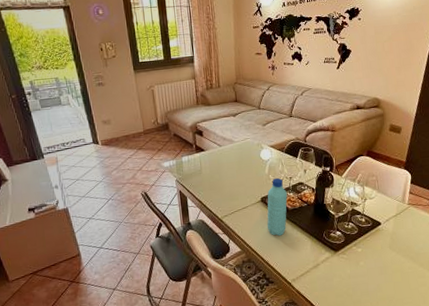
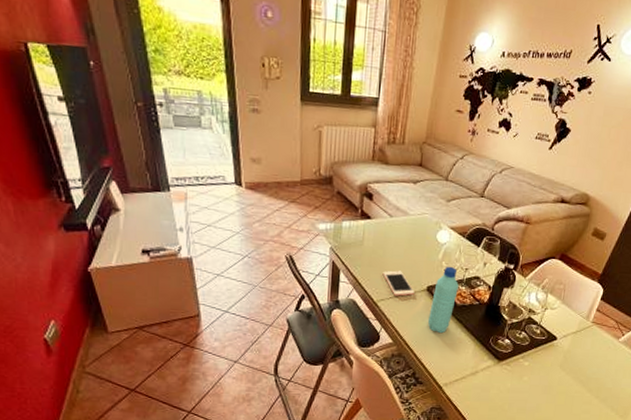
cell phone: none [222,189,252,211] -> present [382,270,415,296]

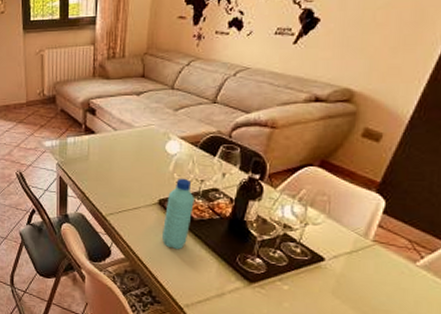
cell phone: present [382,270,415,296] -> none [110,184,145,210]

